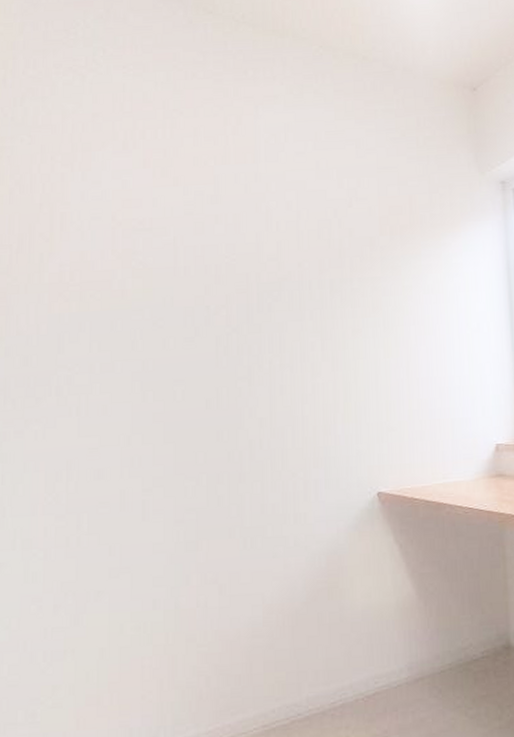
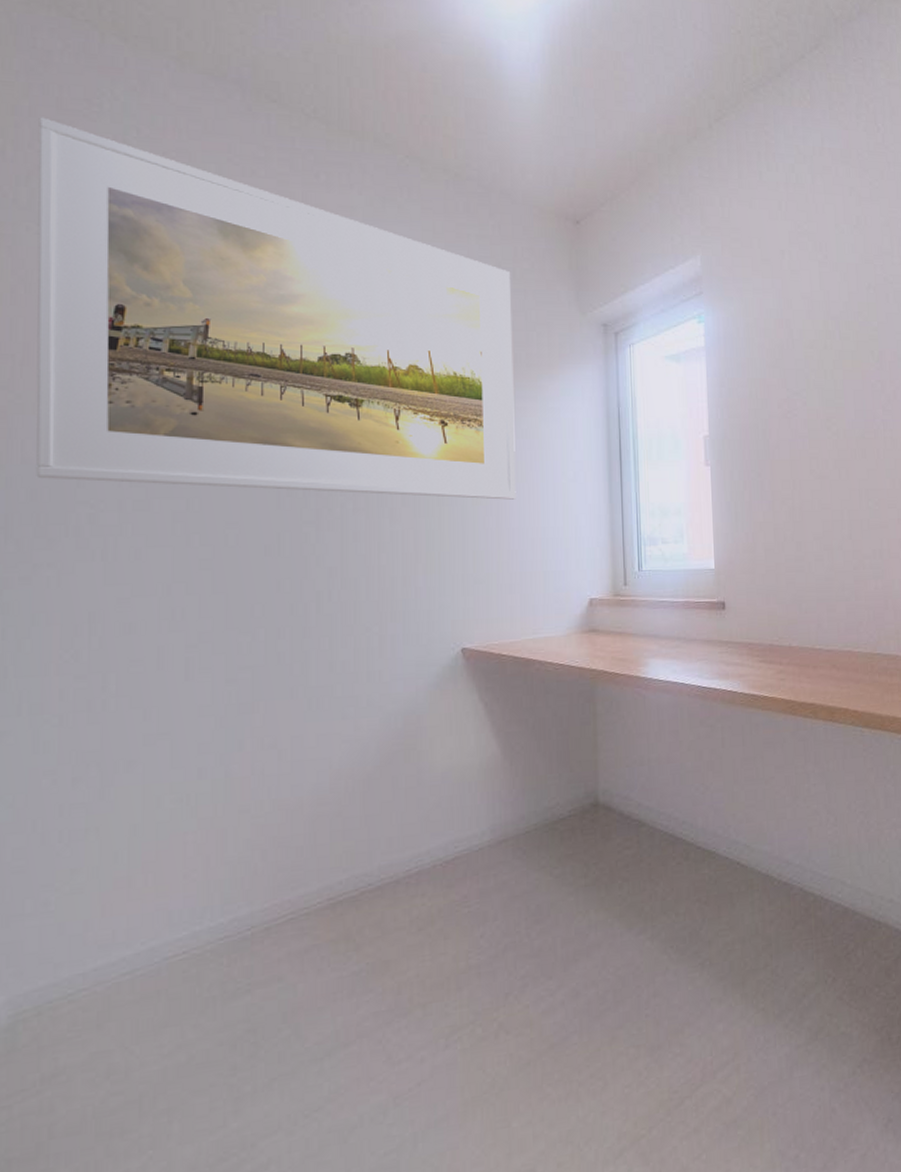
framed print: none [27,48,424,352] -> present [36,117,516,500]

